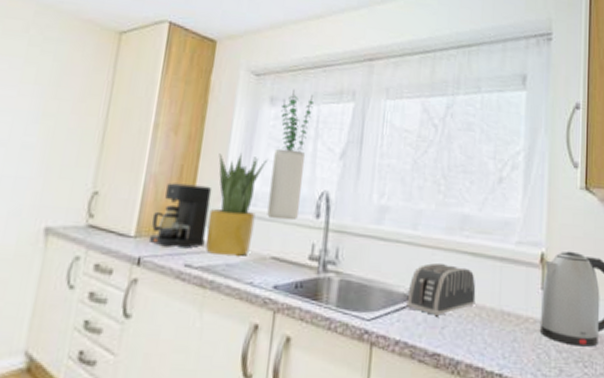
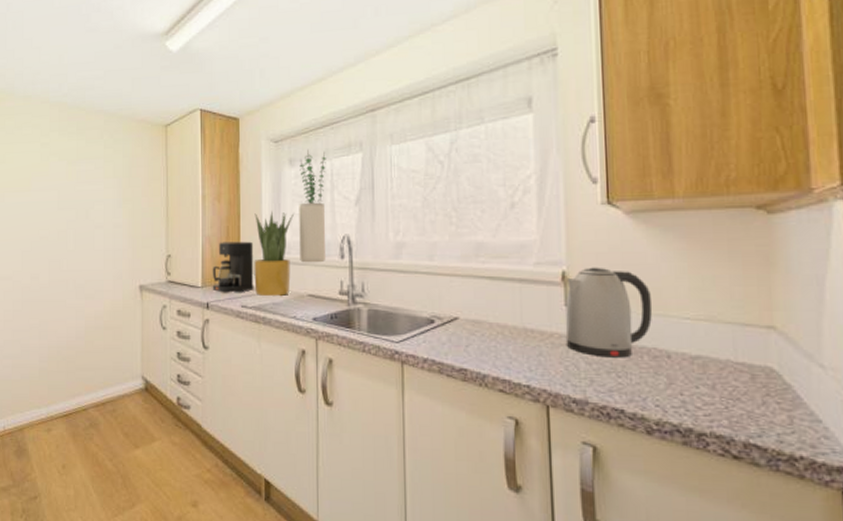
toaster: present [406,262,476,317] -> none [430,288,497,337]

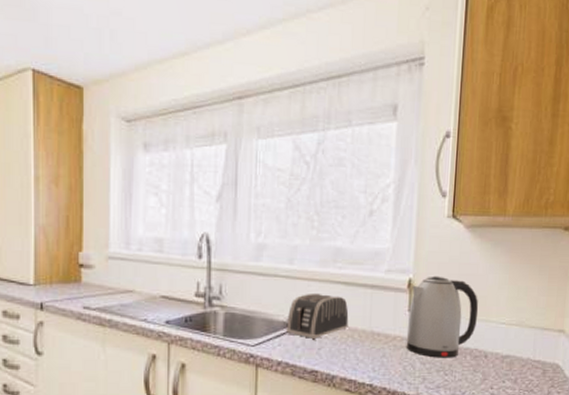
coffee maker: present [212,241,254,293] -> none [47,233,99,293]
planter: present [254,210,294,297] -> none [99,200,147,298]
vase: present [299,149,326,263] -> none [153,134,186,262]
toaster: none [430,288,497,337] -> present [286,292,349,340]

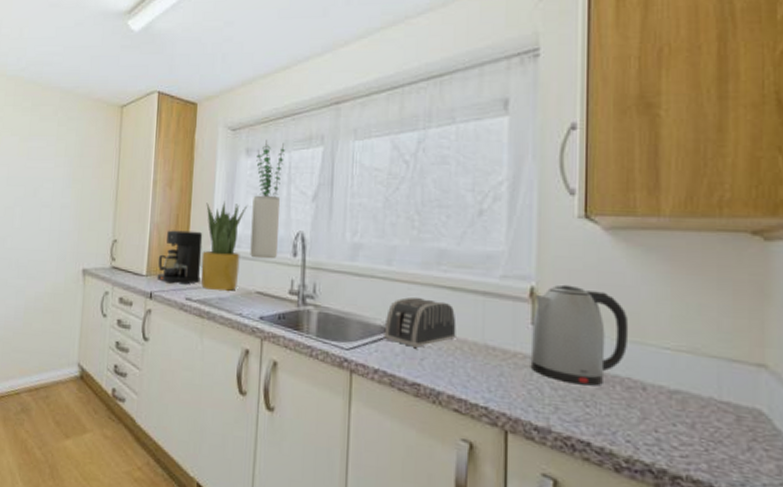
coffee maker: none [47,233,99,293] -> present [156,230,203,284]
planter: none [99,200,147,298] -> present [200,201,247,291]
vase: none [153,134,186,262] -> present [250,139,285,259]

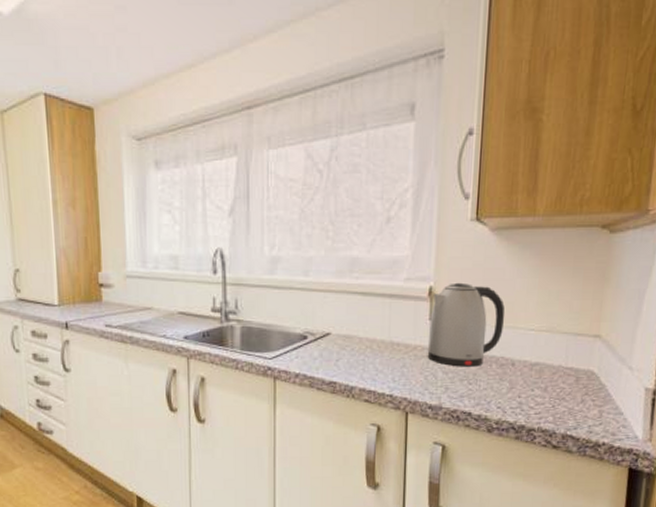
coffee maker: present [156,230,203,284] -> none [69,254,119,312]
planter: present [200,201,247,291] -> none [116,219,161,315]
vase: present [250,139,285,259] -> none [167,150,198,279]
toaster: present [384,297,456,349] -> none [303,304,367,352]

